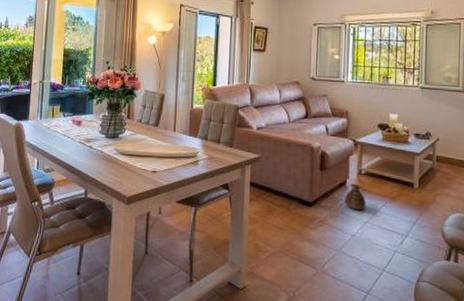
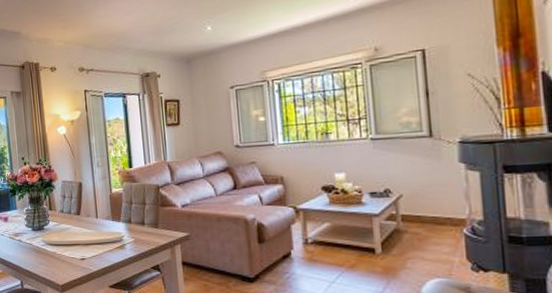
ceramic jug: present [345,183,366,210] -> none [291,254,318,283]

